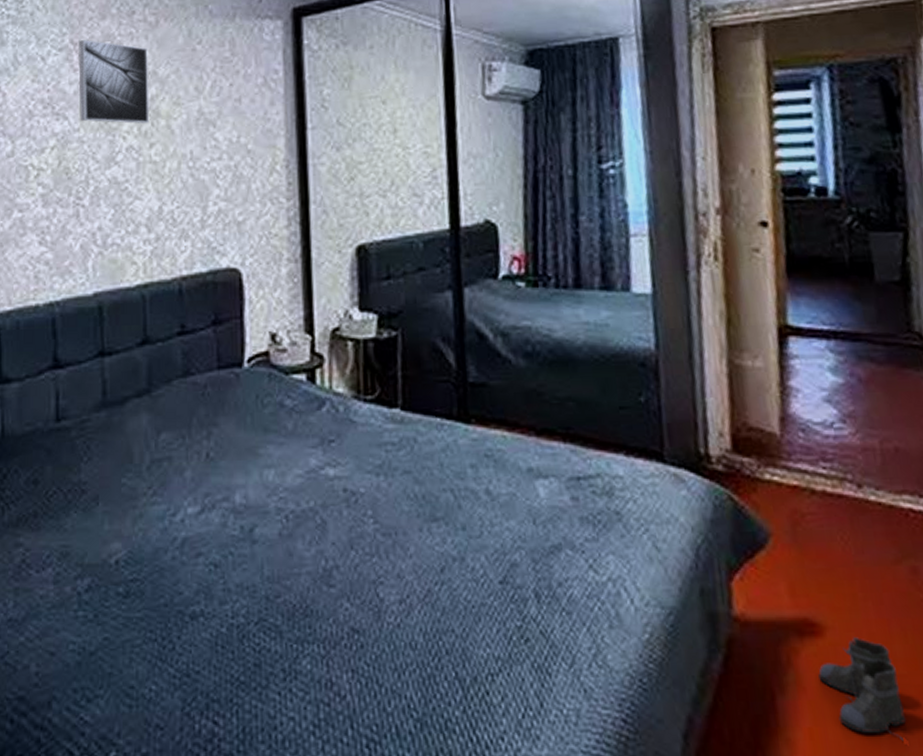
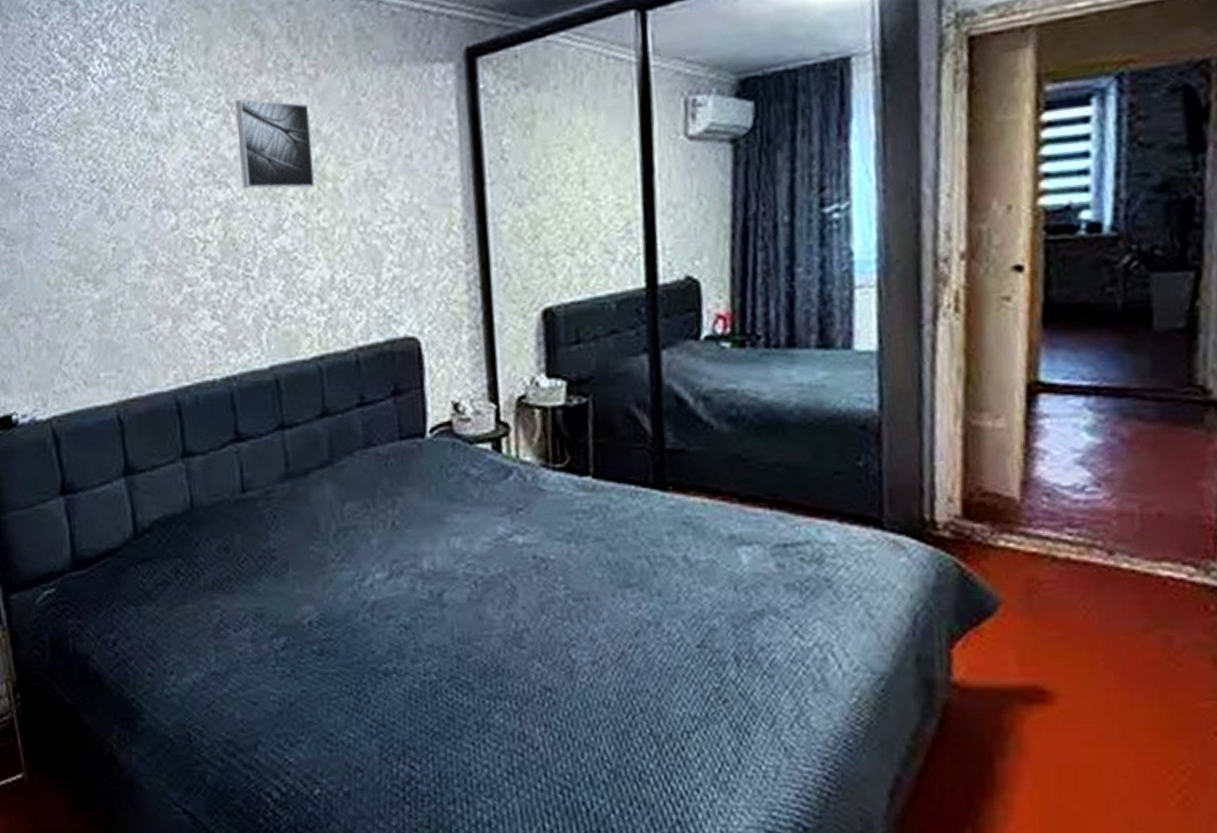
boots: present [818,637,907,741] -> none [1044,705,1142,806]

